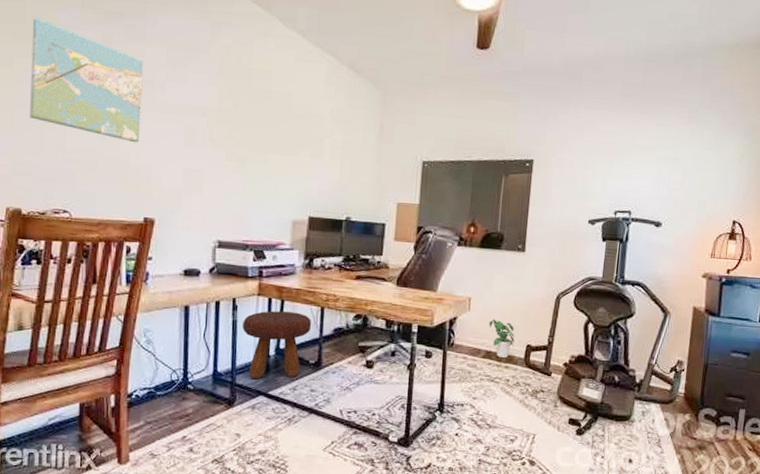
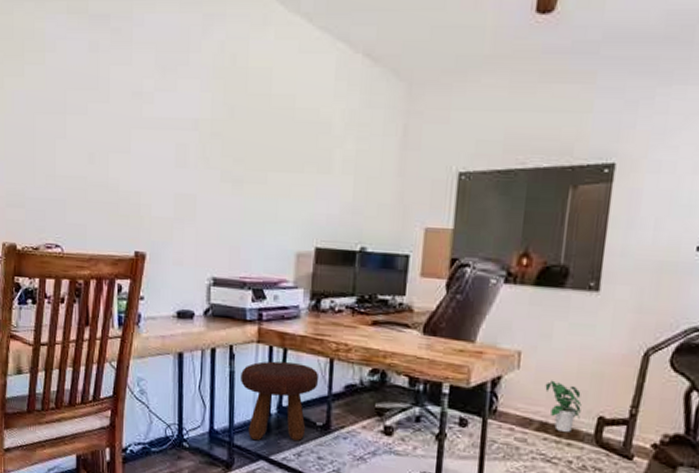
map: present [30,17,143,143] -> none [20,29,131,166]

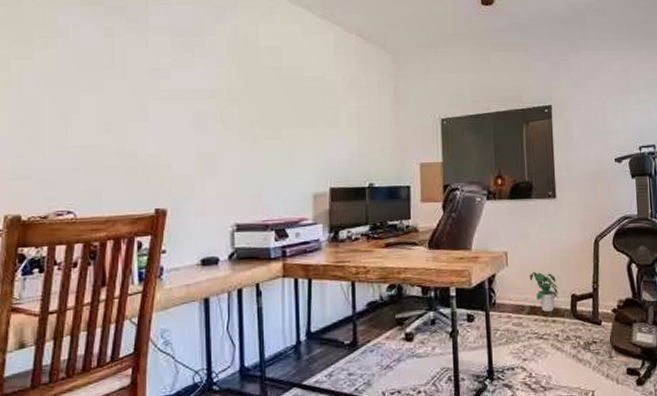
footstool: present [241,361,319,442] -> none [269,290,343,370]

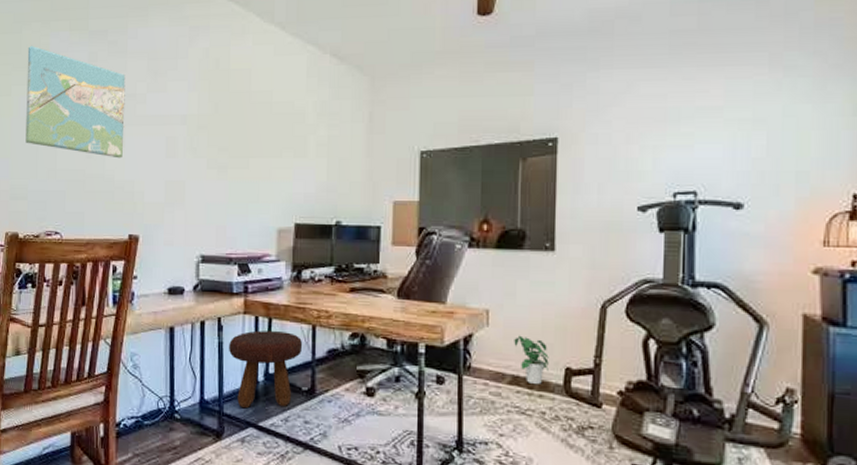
map: none [29,18,149,133] -> present [25,45,126,158]
footstool: none [269,290,343,370] -> present [229,330,303,409]

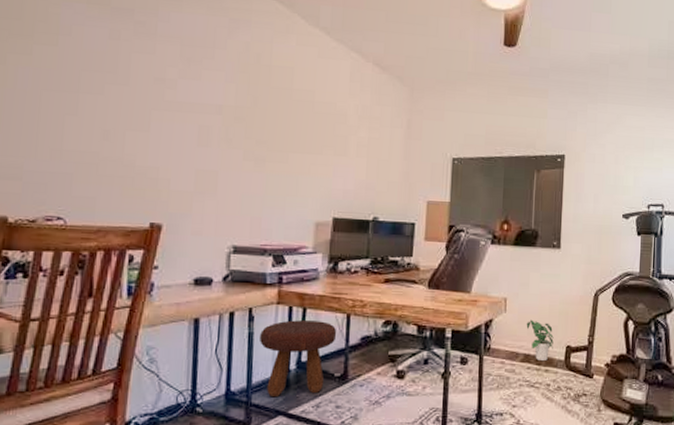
map: present [25,45,126,158] -> none [23,12,154,143]

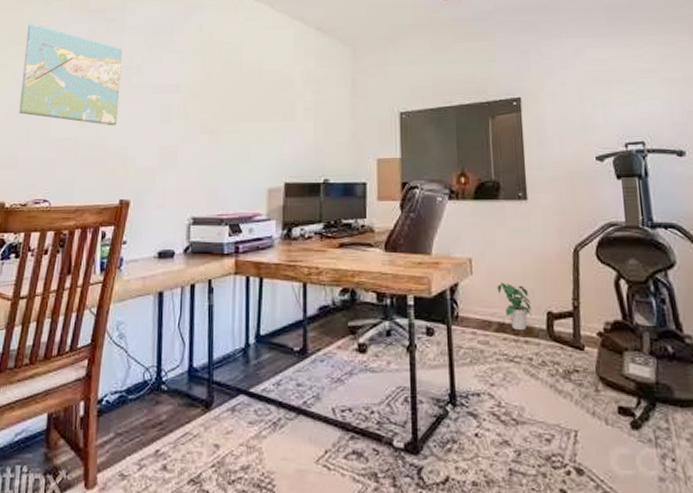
map: none [23,12,154,143] -> present [19,22,123,126]
footstool: present [260,320,337,398] -> none [219,291,294,374]

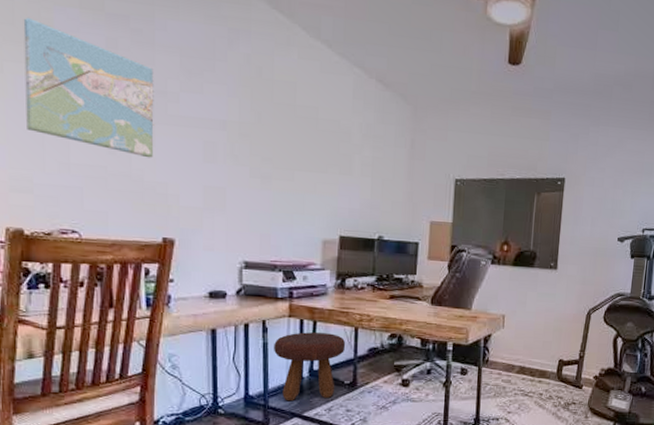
footstool: none [219,291,294,374] -> present [274,332,346,402]
potted plant: present [497,282,532,330] -> none [522,335,548,372]

